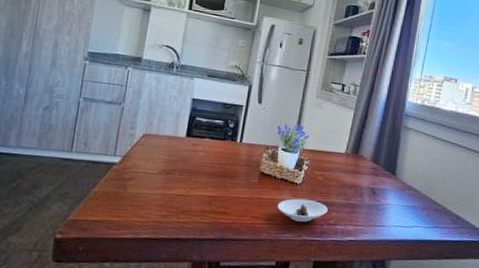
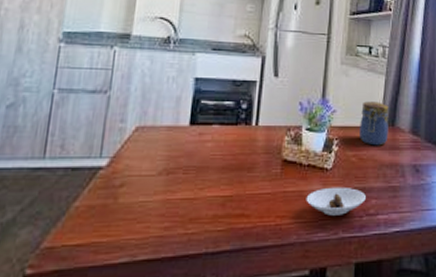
jar: none [327,131,355,170] -> present [360,101,389,146]

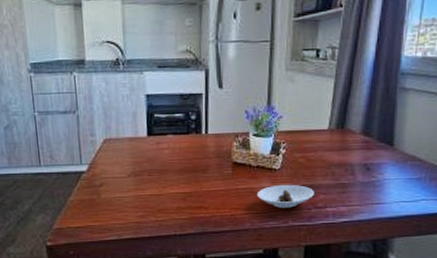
jar: present [360,101,389,146] -> none [307,105,338,148]

